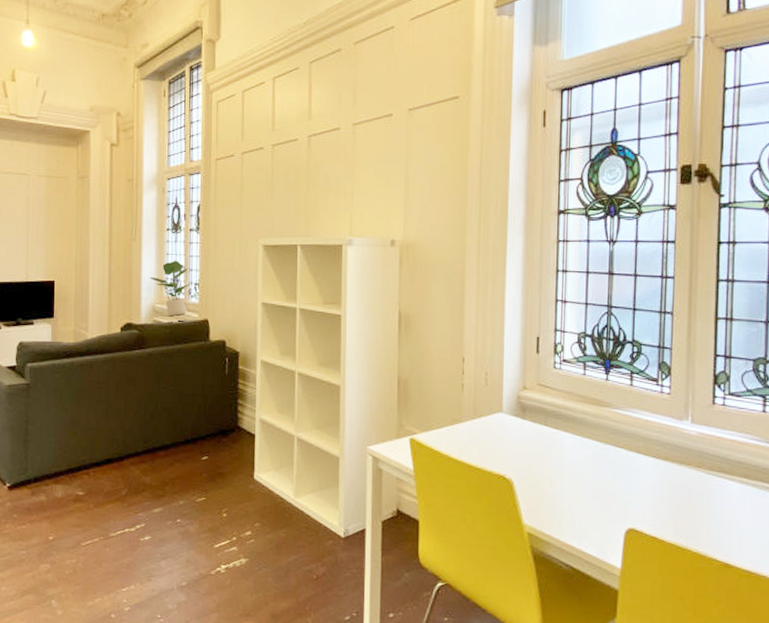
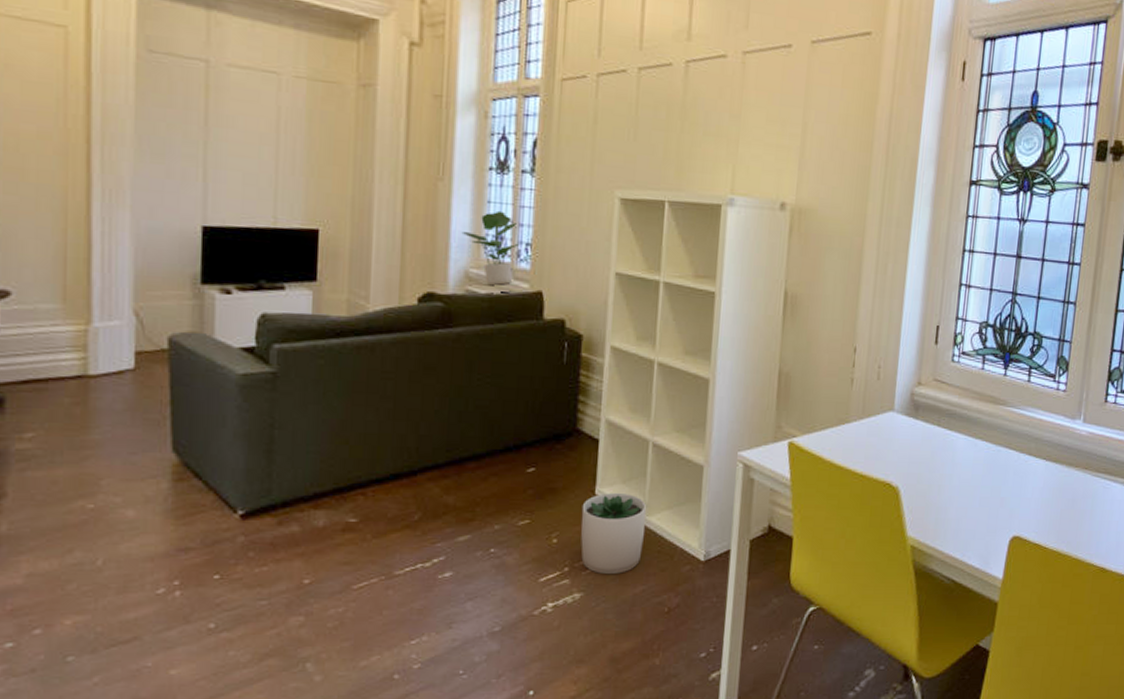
planter: none [244,478,295,544] -> present [580,493,646,574]

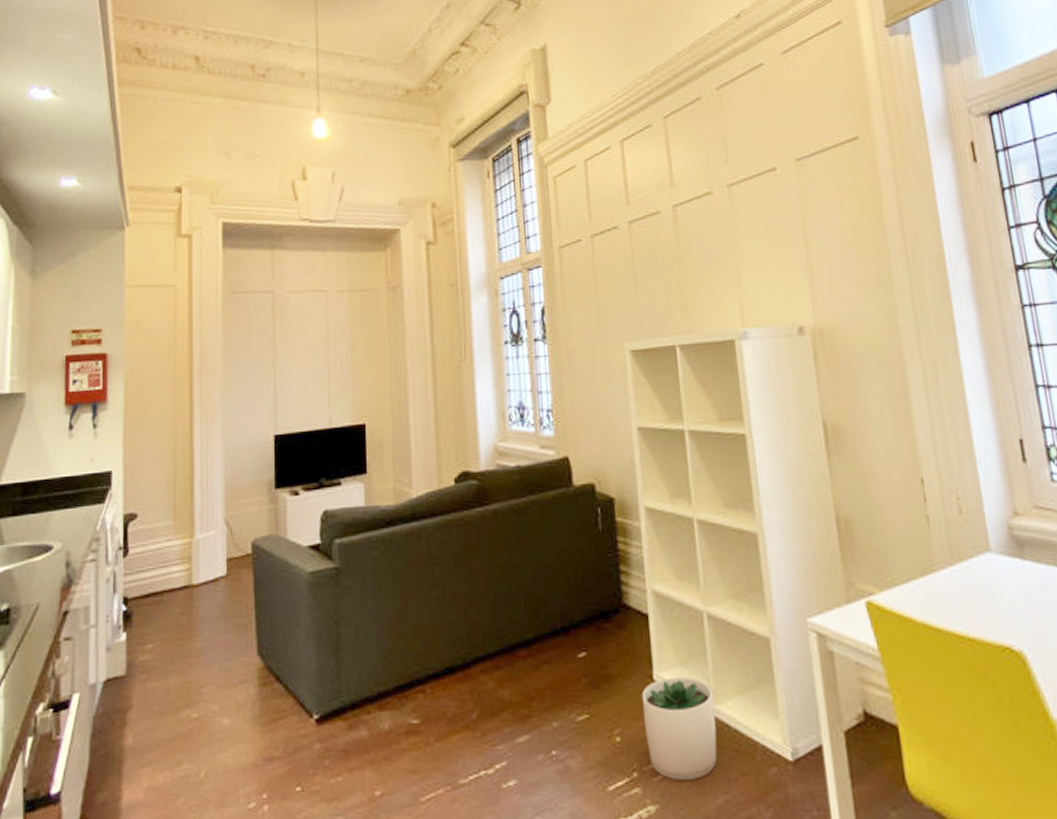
potted plant: present [461,210,519,286] -> none [487,381,540,458]

